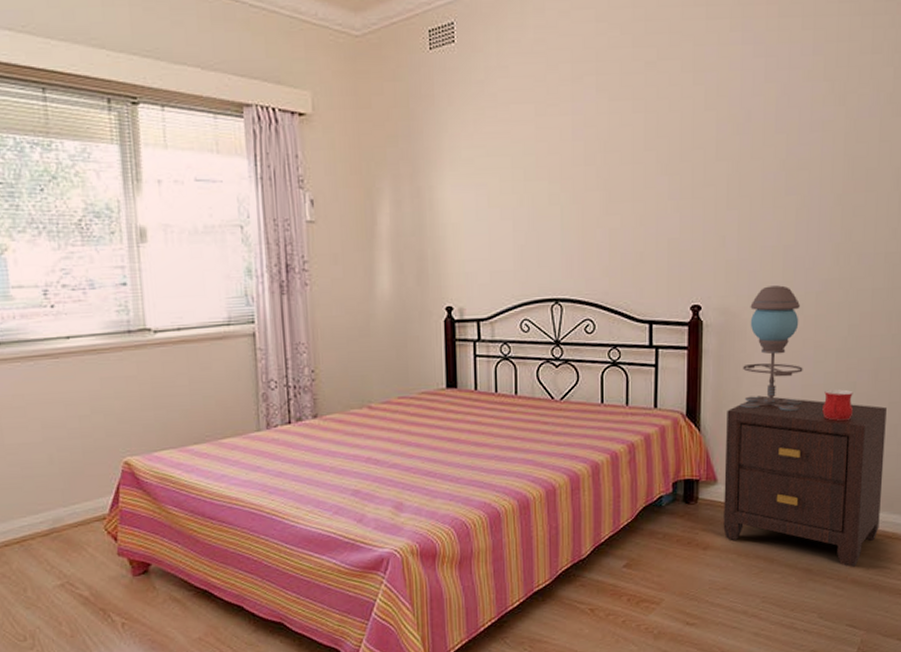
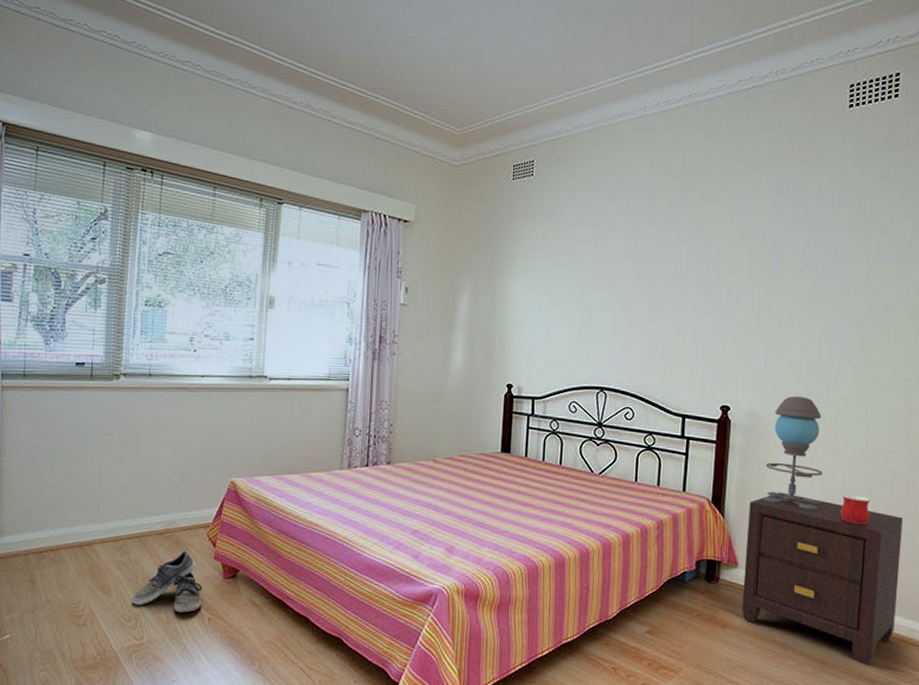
shoe: none [23,550,110,623] -> present [132,550,202,613]

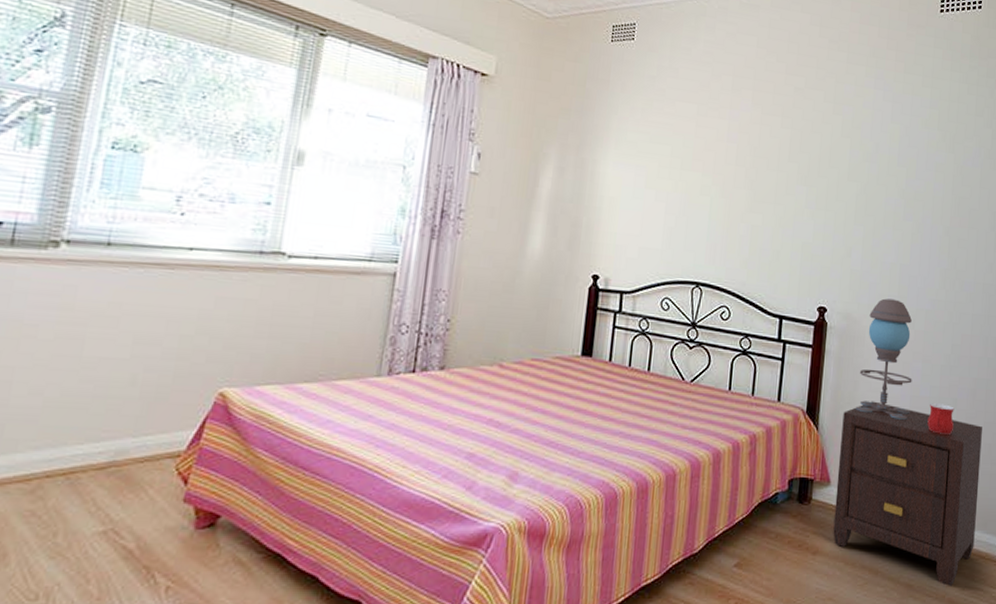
shoe: present [132,550,202,613] -> none [42,491,161,583]

